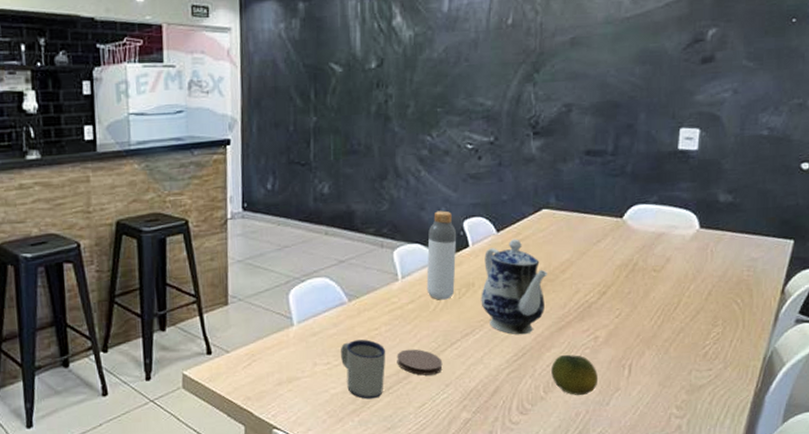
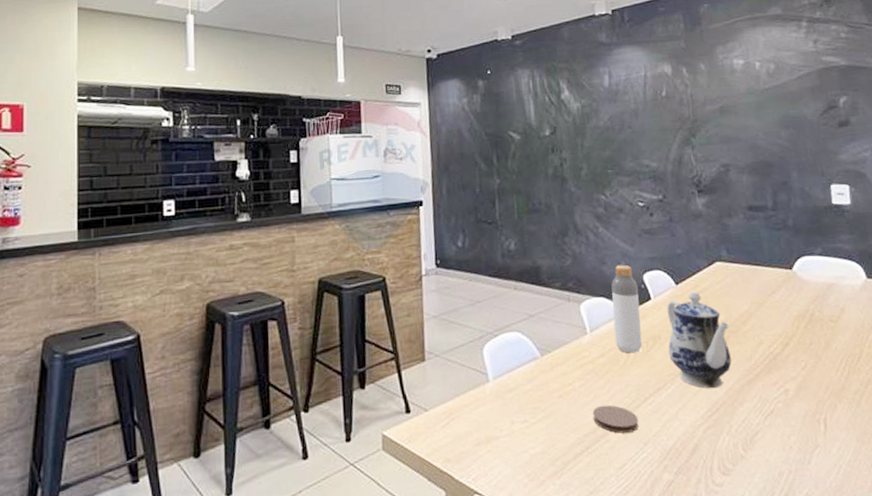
mug: present [341,339,386,399] -> none [537,395,583,460]
fruit: present [551,354,598,396] -> none [747,409,795,454]

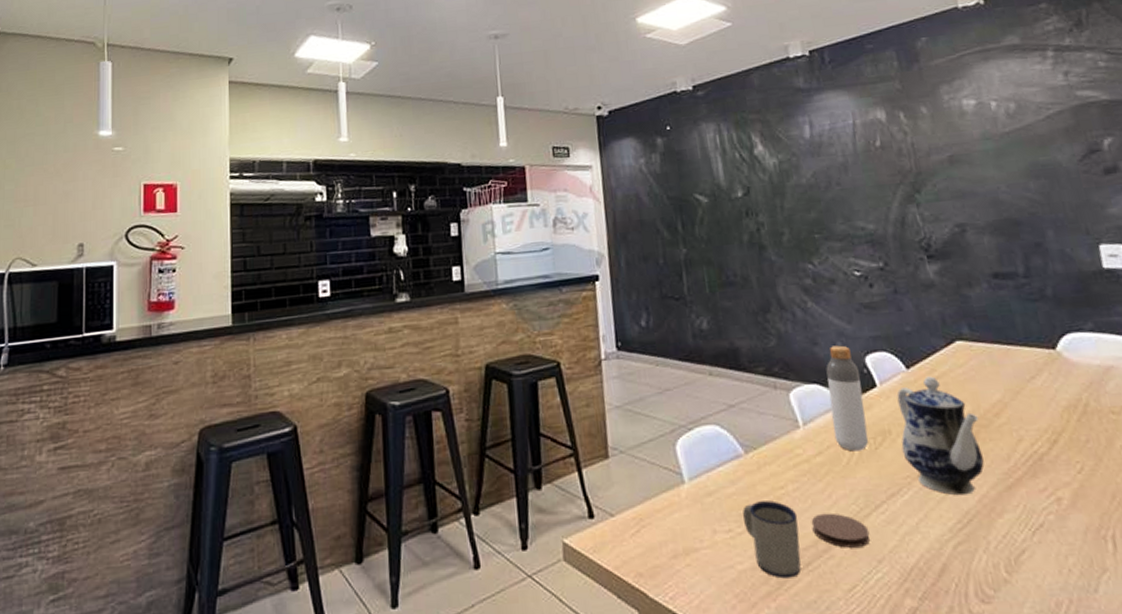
mug: none [537,395,583,460] -> present [743,500,801,579]

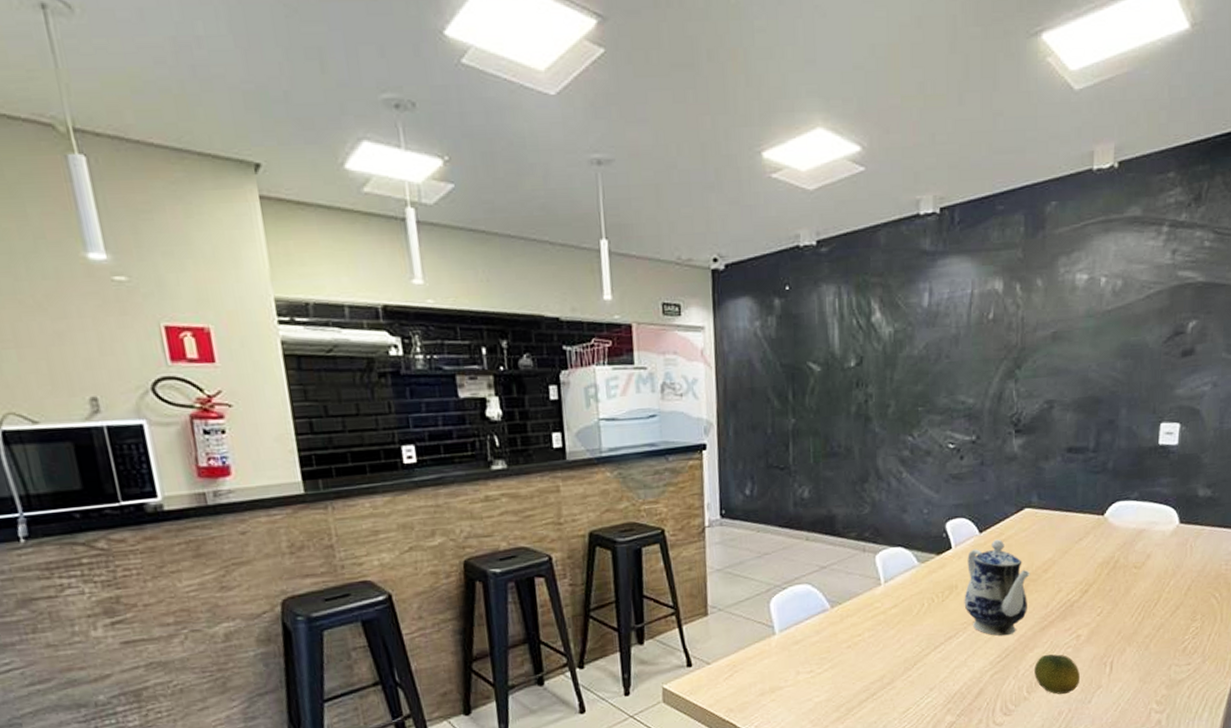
mug: present [743,500,801,579] -> none [824,646,870,706]
coaster: present [811,513,871,548] -> none [880,653,927,680]
bottle: present [826,345,869,451] -> none [909,512,940,604]
fruit: none [1008,521,1076,579] -> present [1034,654,1080,695]

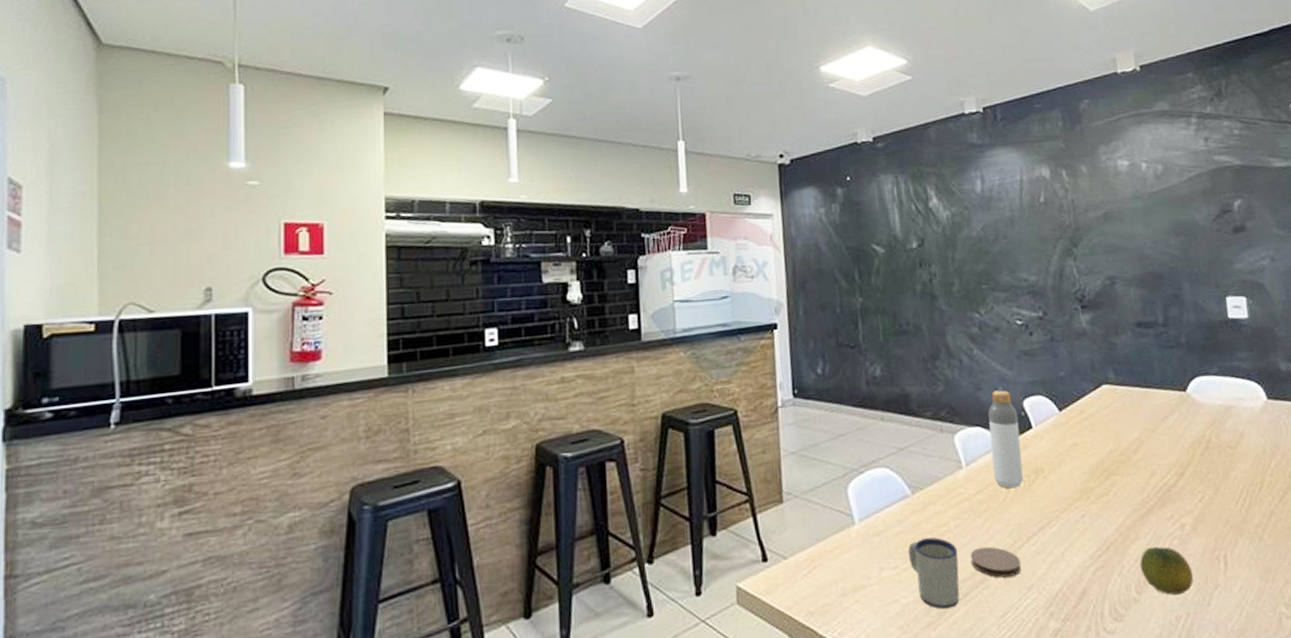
mug: none [824,646,870,706] -> present [908,537,960,609]
coaster: none [880,653,927,680] -> present [970,546,1022,578]
bottle: none [909,512,940,604] -> present [988,390,1024,489]
teapot: present [964,539,1030,636] -> none [1049,417,1122,526]

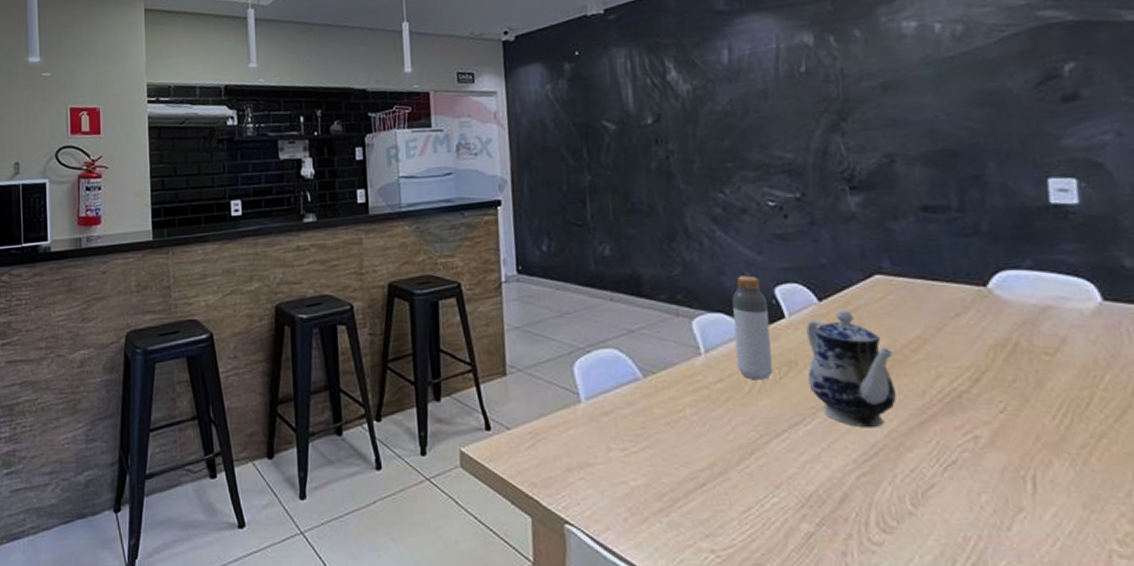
mug: present [908,537,960,609] -> none [638,423,696,497]
coaster: present [970,546,1022,578] -> none [708,438,769,472]
teapot: none [1049,417,1122,526] -> present [806,309,897,428]
fruit: present [1140,546,1193,596] -> none [917,457,989,515]

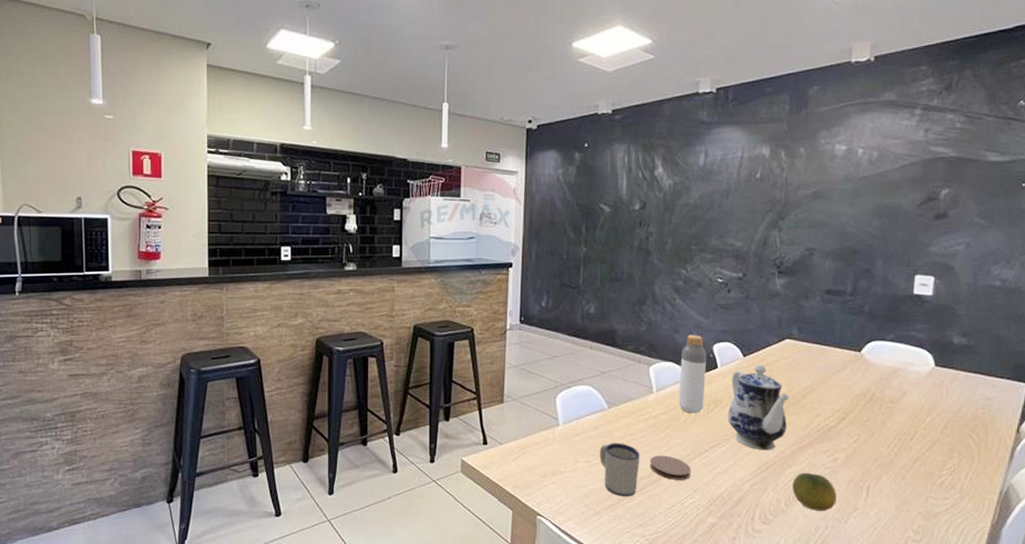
mug: none [638,423,696,497] -> present [600,443,640,497]
coaster: none [708,438,769,472] -> present [650,455,691,480]
fruit: none [917,457,989,515] -> present [792,472,836,512]

